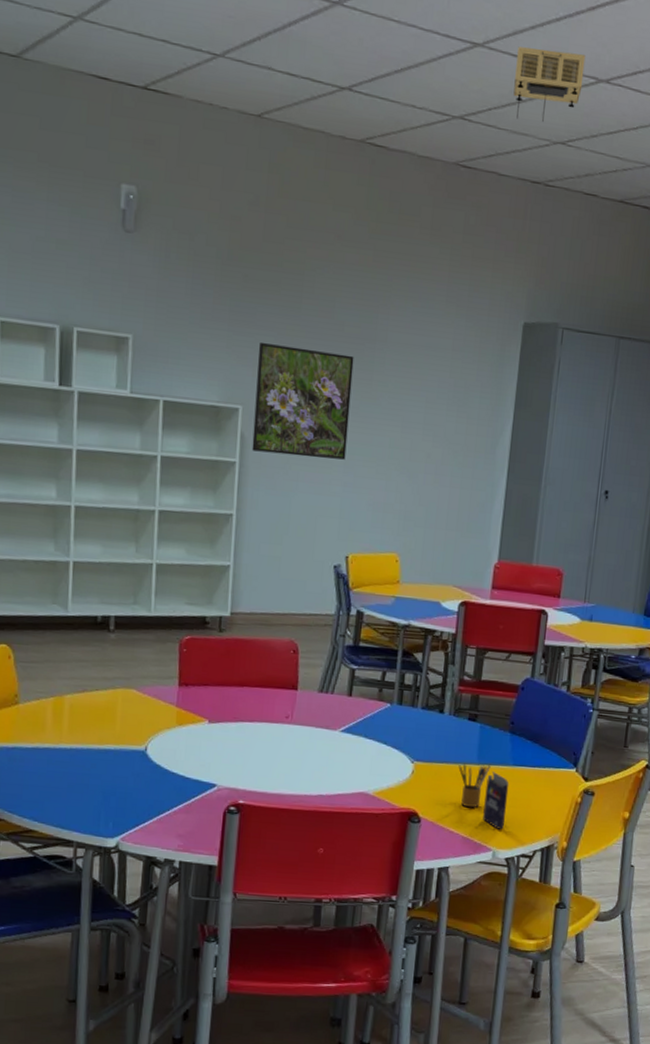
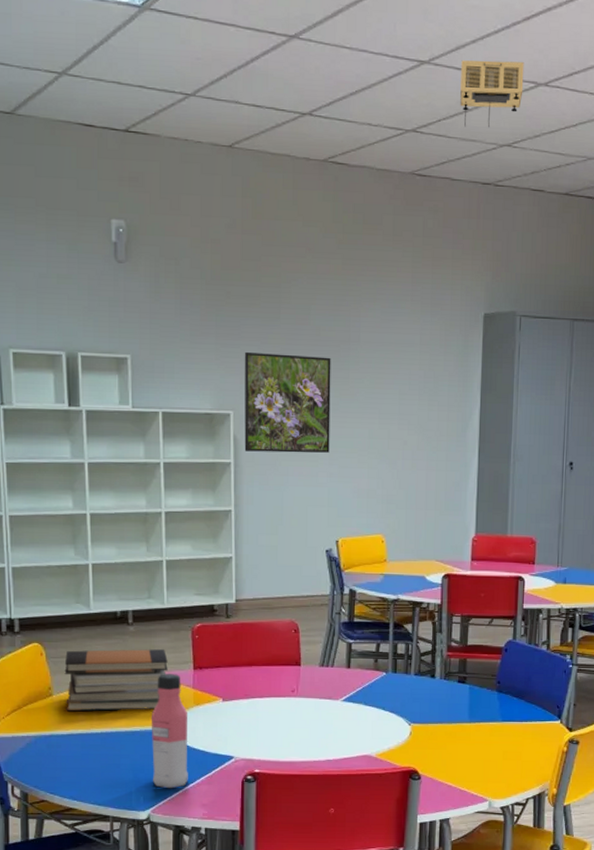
book stack: none [33,655,151,727] -> present [64,649,168,712]
water bottle: none [124,688,169,816] -> present [151,674,188,789]
pencil box: present [458,763,491,807] -> none [452,721,482,762]
crayon box: present [483,772,509,830] -> none [477,728,500,781]

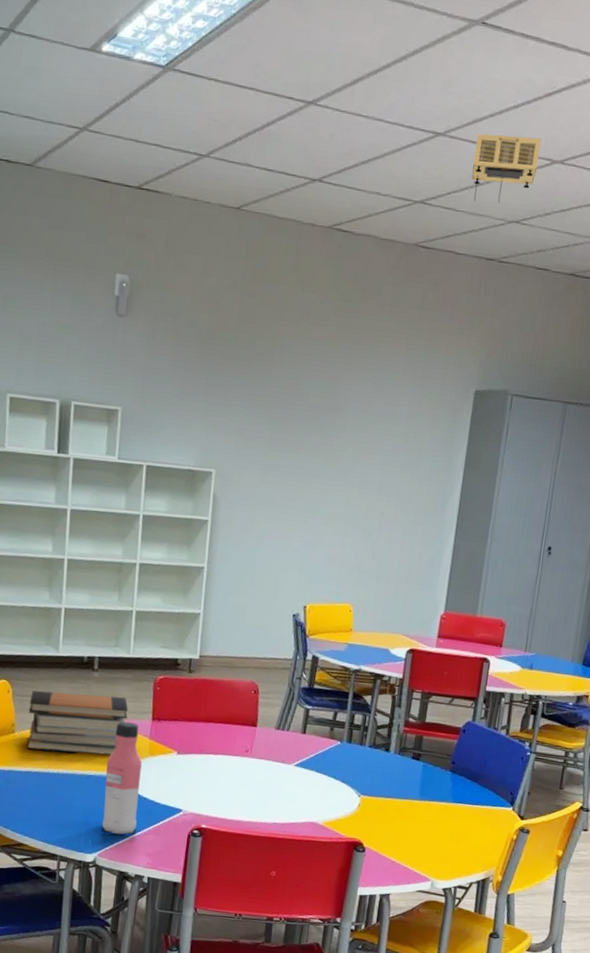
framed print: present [244,351,331,453] -> none [222,412,317,518]

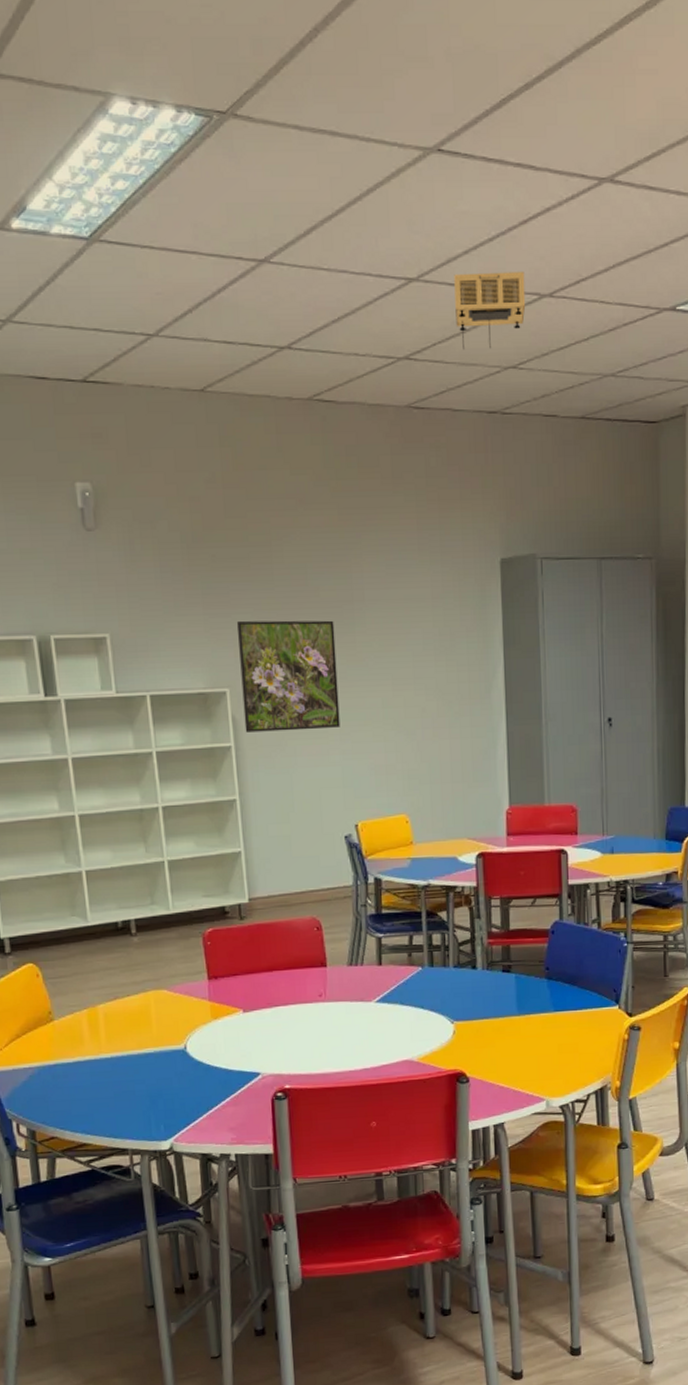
book stack: present [26,690,128,756] -> none [64,960,180,1037]
water bottle: present [101,721,142,835] -> none [165,986,212,1114]
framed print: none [222,412,317,518] -> present [236,620,340,733]

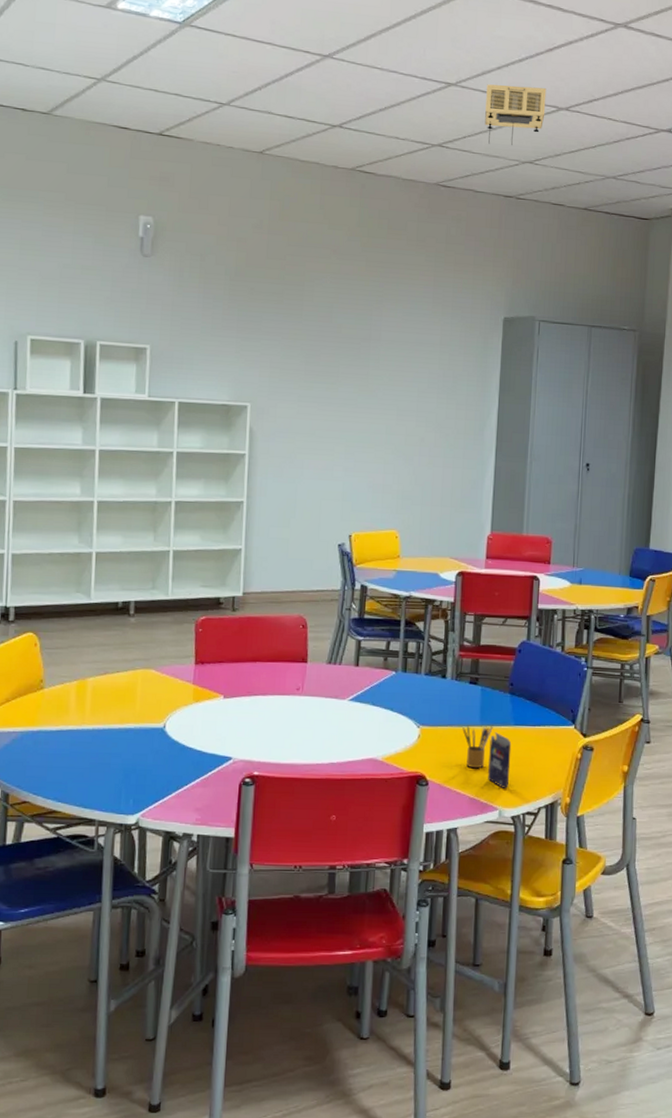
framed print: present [236,620,340,733] -> none [260,346,351,447]
pencil box: none [499,1013,532,1060] -> present [462,725,493,768]
crayon box: none [530,1021,554,1078] -> present [488,732,512,788]

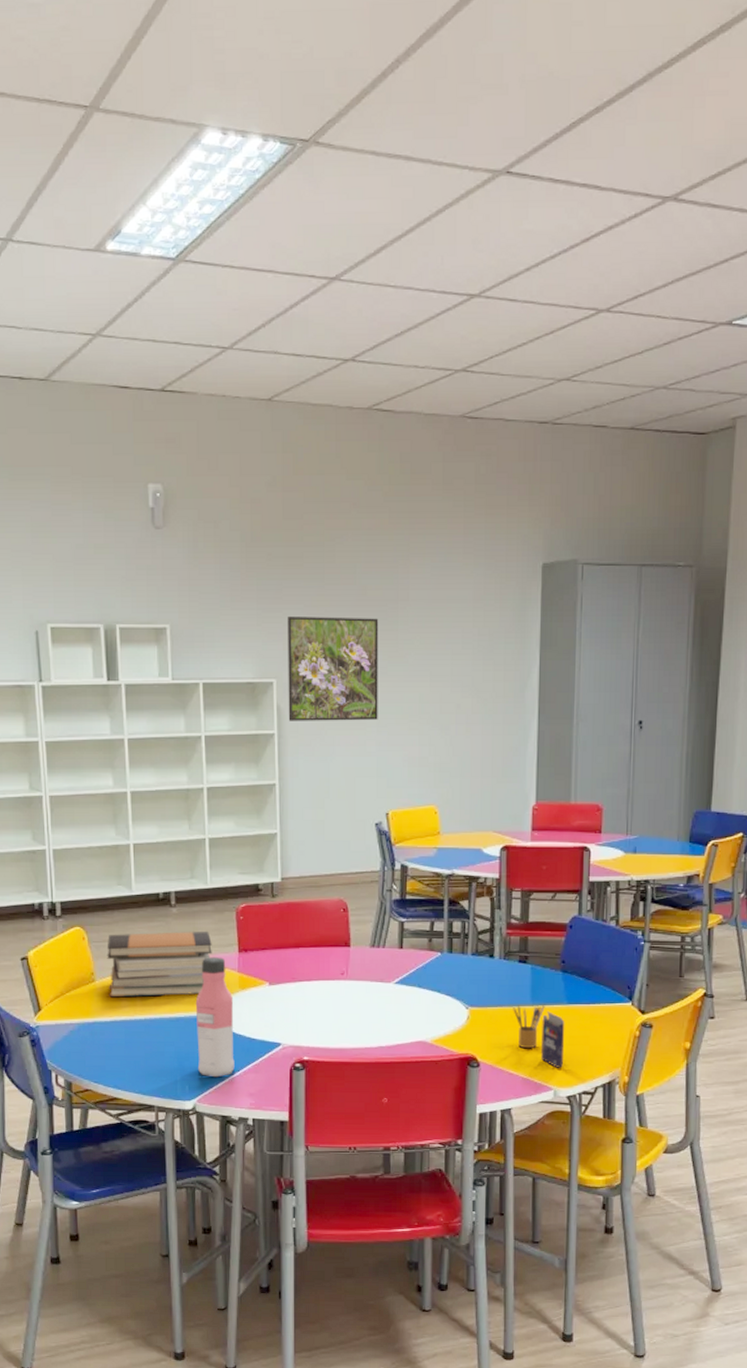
book stack: none [57,641,169,706] -> present [107,932,212,998]
water bottle: none [143,668,186,791] -> present [195,957,235,1078]
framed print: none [260,346,351,447] -> present [287,615,379,721]
projector: present [485,84,547,146] -> none [514,288,584,363]

